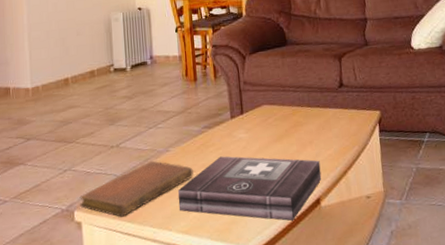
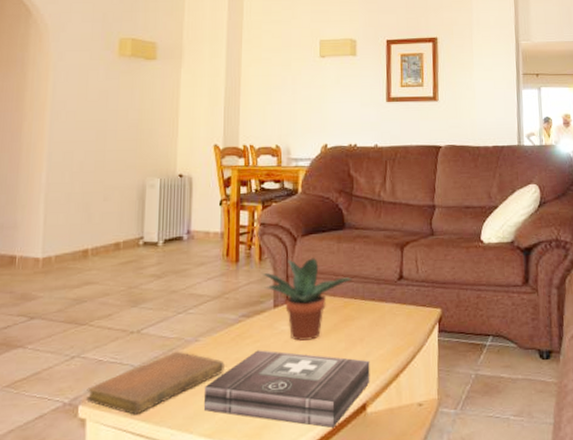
potted plant: none [218,73,298,147] -> present [262,258,353,341]

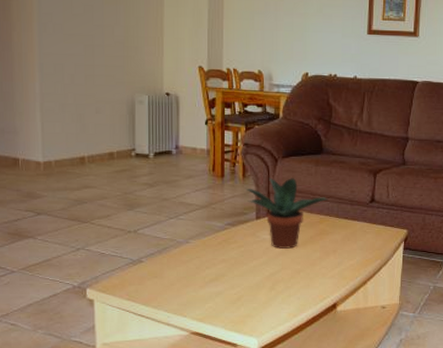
notebook: present [86,351,225,415] -> none [93,250,213,299]
first aid kit: present [203,350,370,428] -> none [195,254,341,320]

